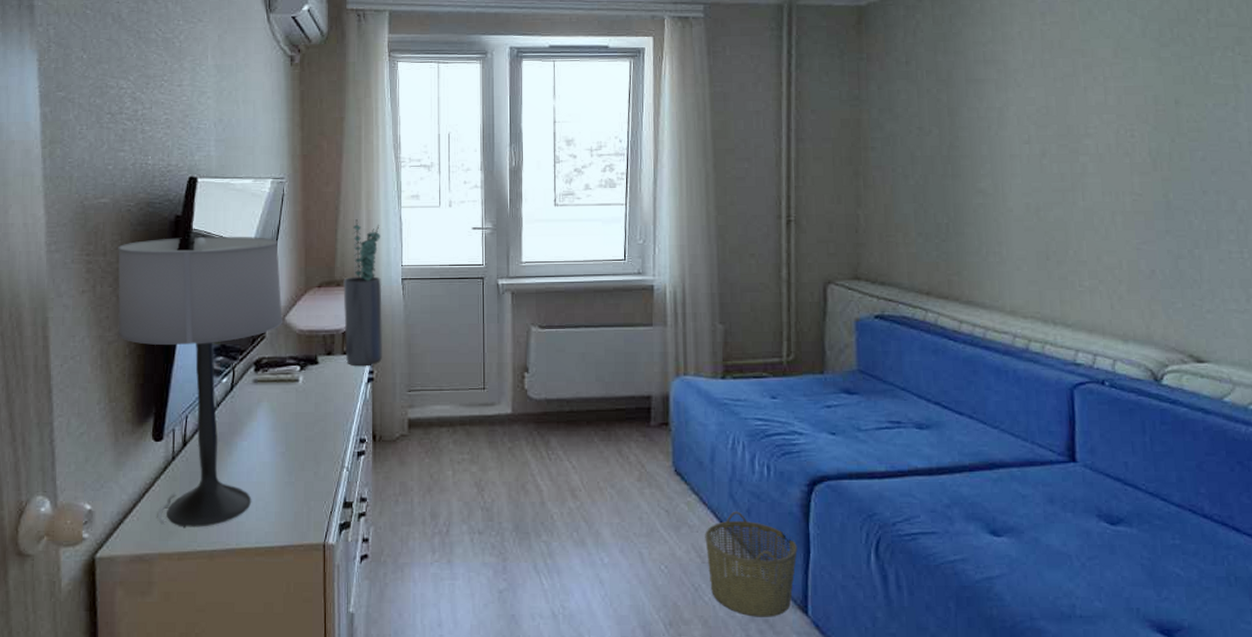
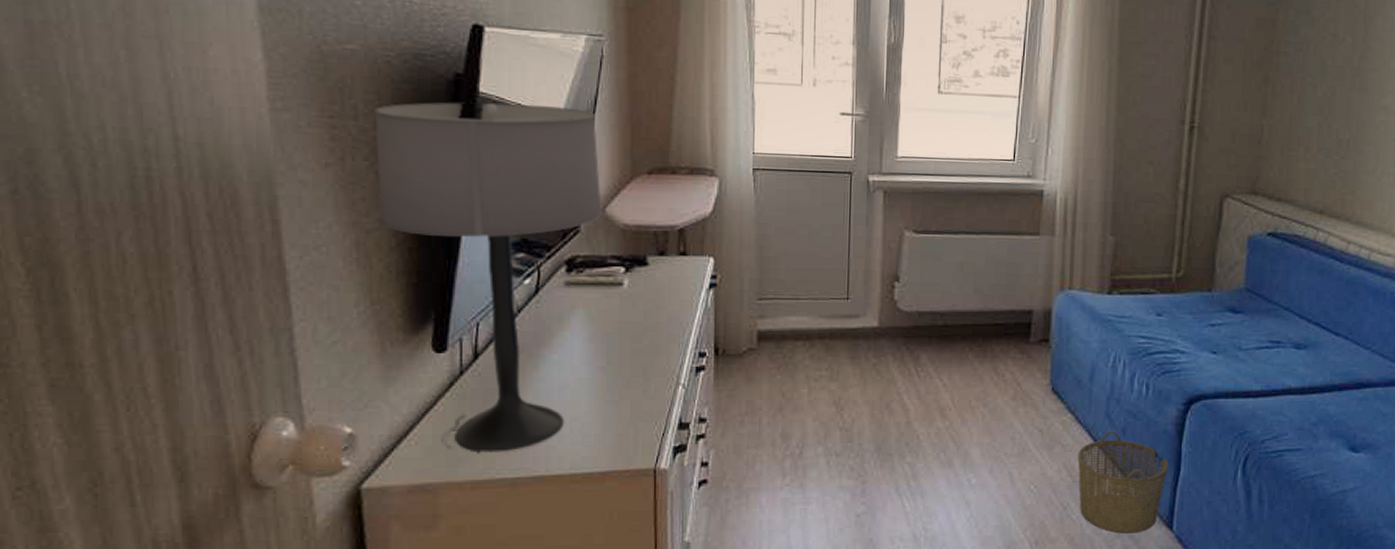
vase: present [343,219,383,366] -> none [680,94,729,269]

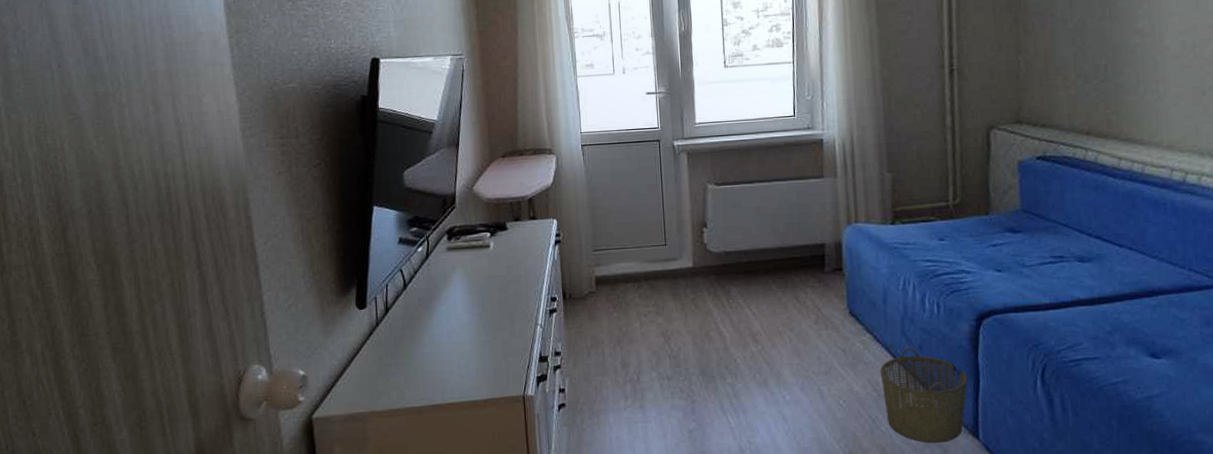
table lamp: present [373,102,603,453] -> none [308,112,472,387]

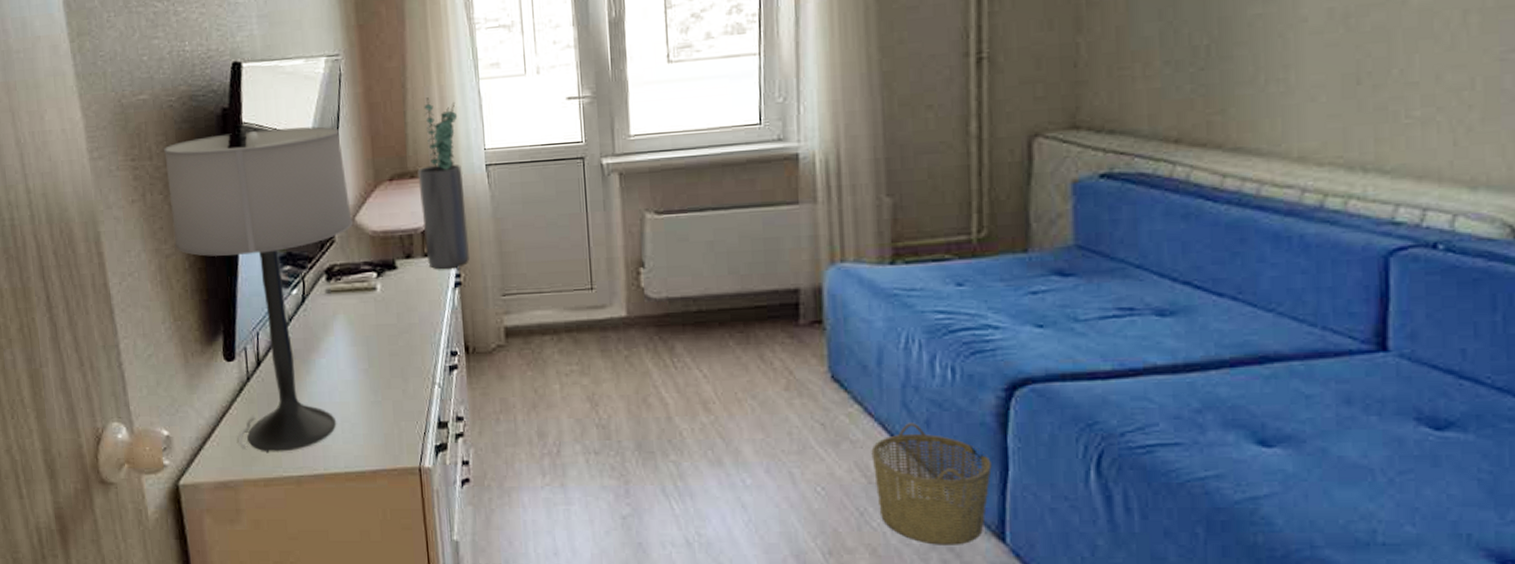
table lamp: none [308,112,472,387] -> present [163,126,354,452]
vase: none [526,90,568,230] -> present [417,97,471,269]

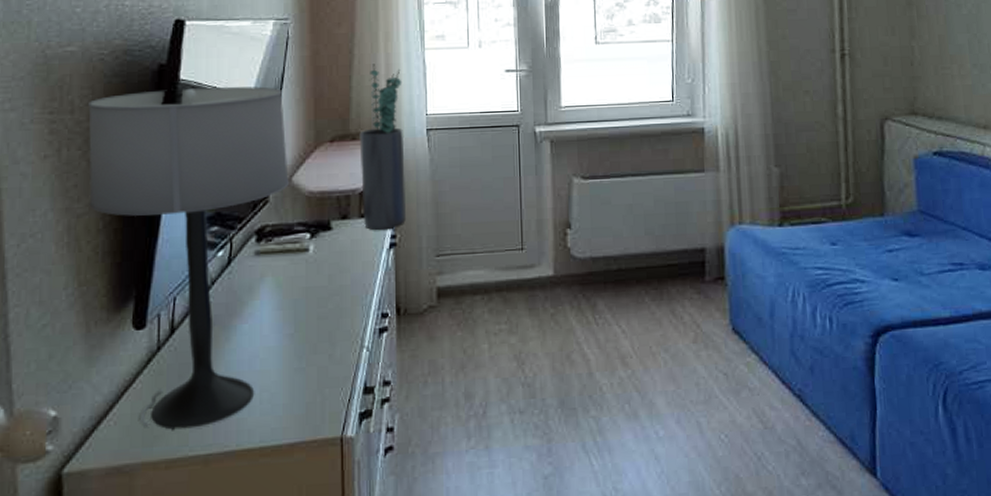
basket: present [871,423,992,545] -> none [766,369,864,484]

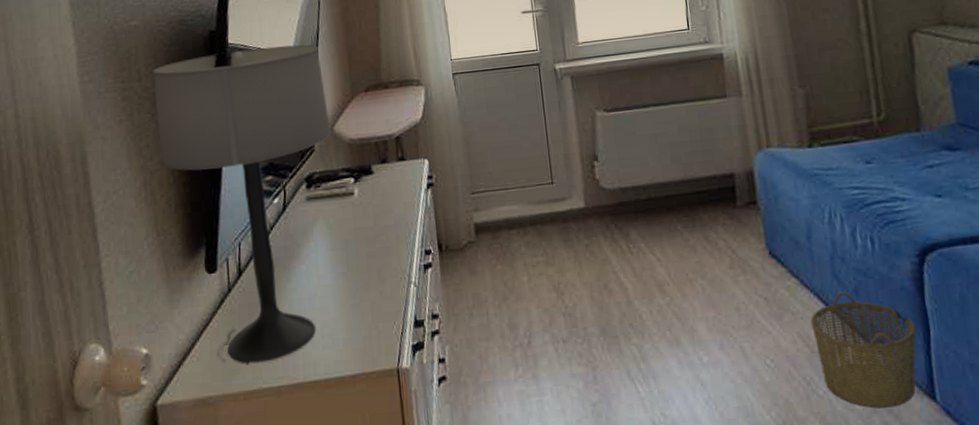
vase: present [359,64,407,230] -> none [391,15,441,172]
basket: none [766,369,864,484] -> present [810,291,916,408]

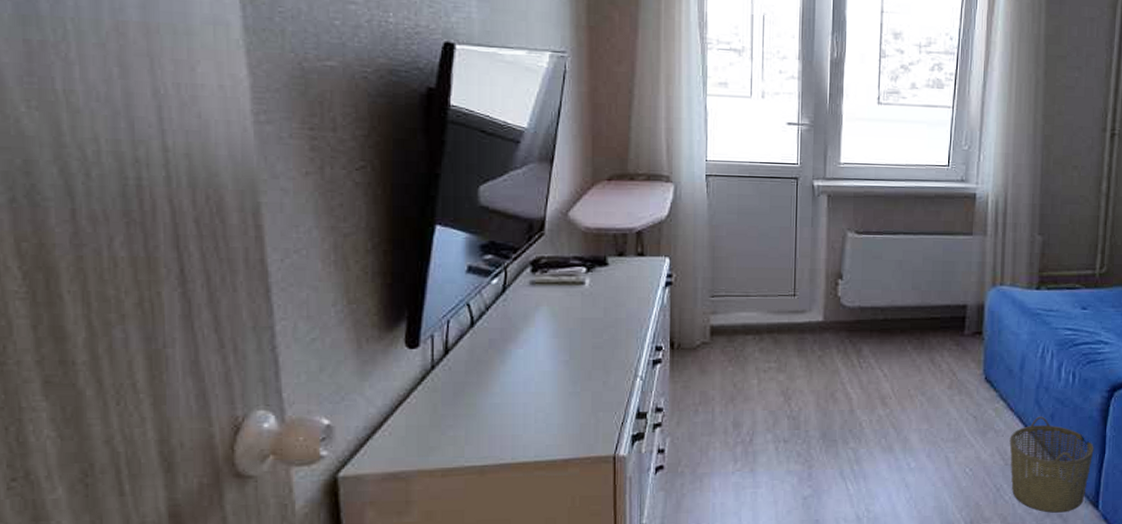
table lamp: present [152,44,332,364] -> none [351,114,566,442]

